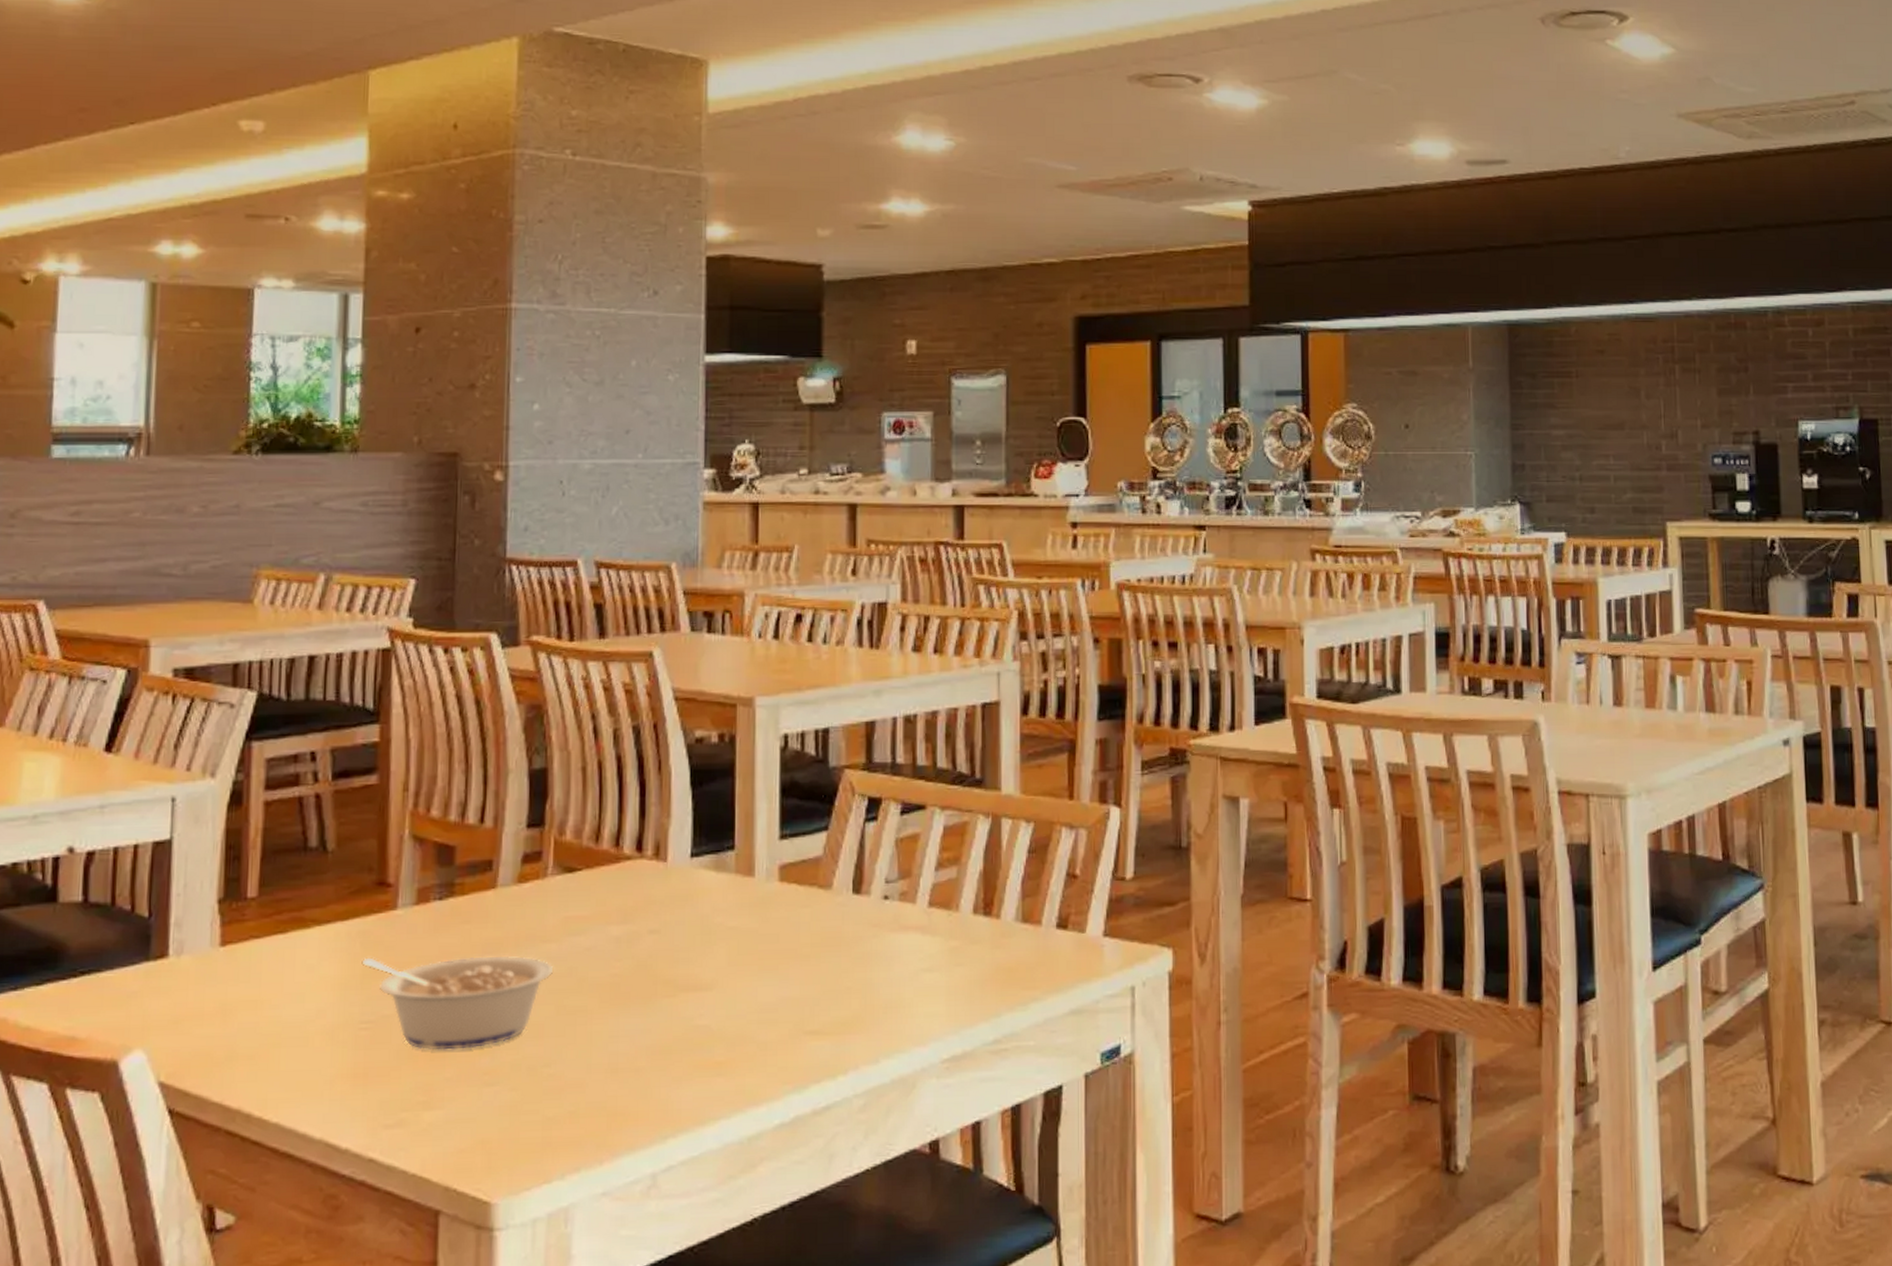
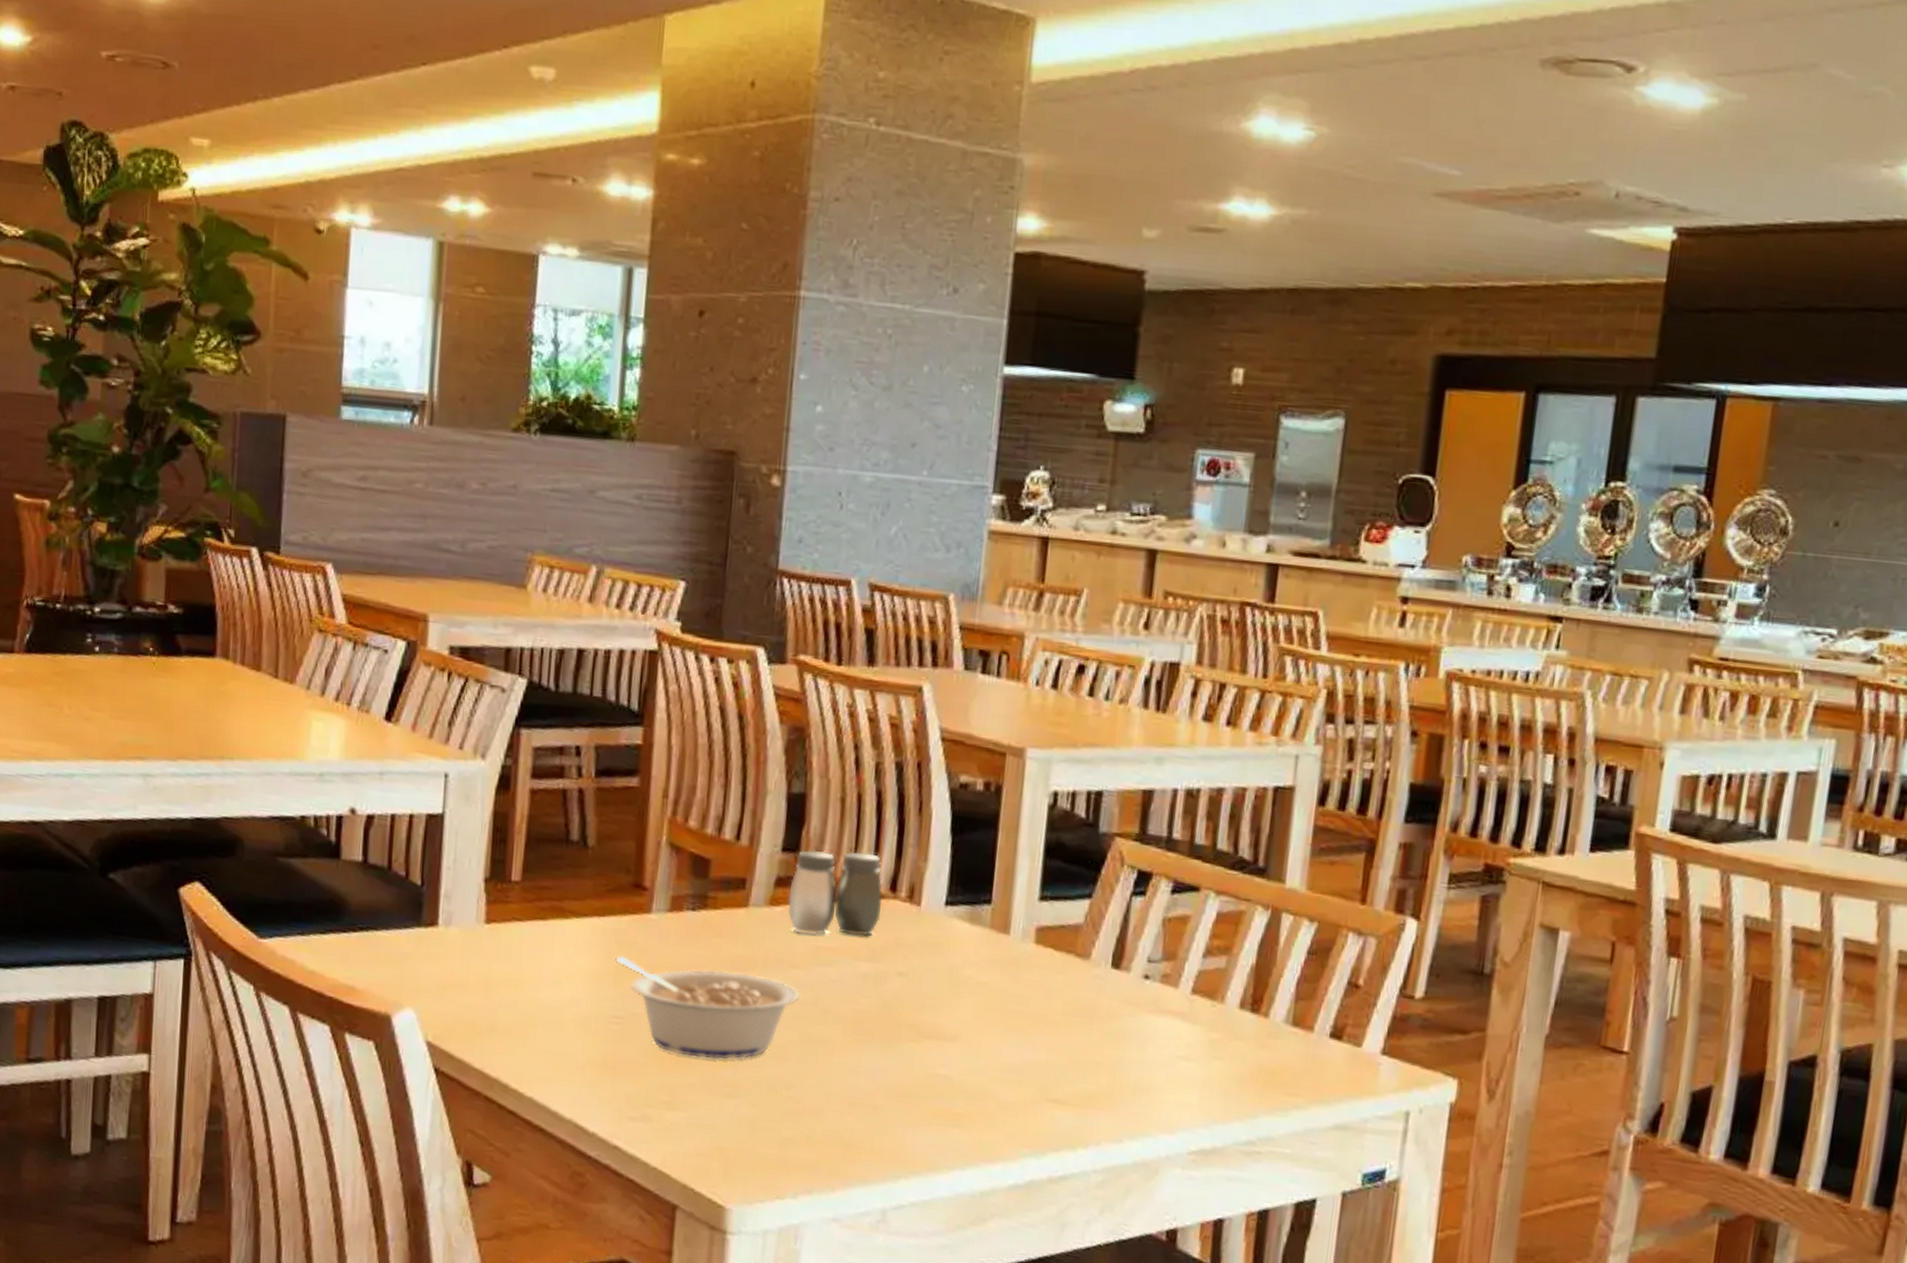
salt and pepper shaker: none [536,817,630,907] -> present [788,849,883,937]

